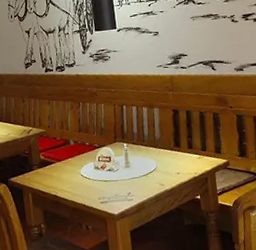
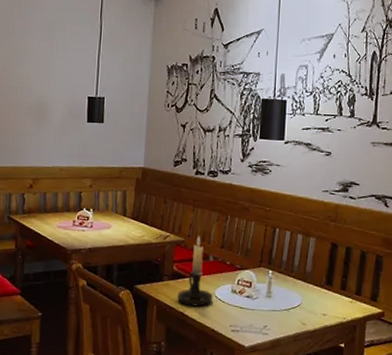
candle holder: none [48,124,80,188] -> present [177,235,213,307]

